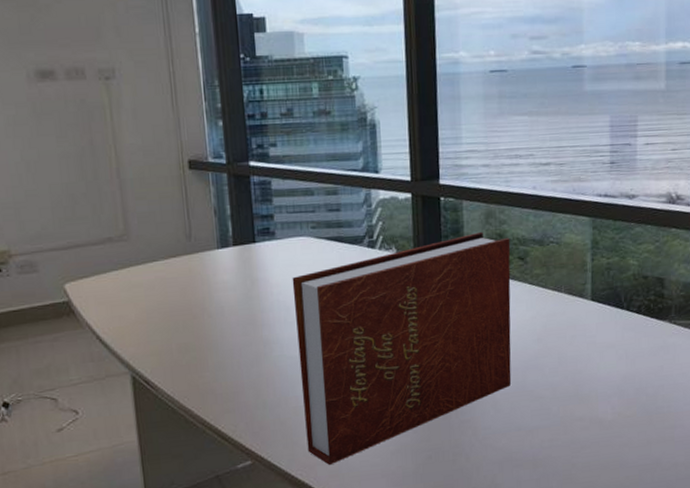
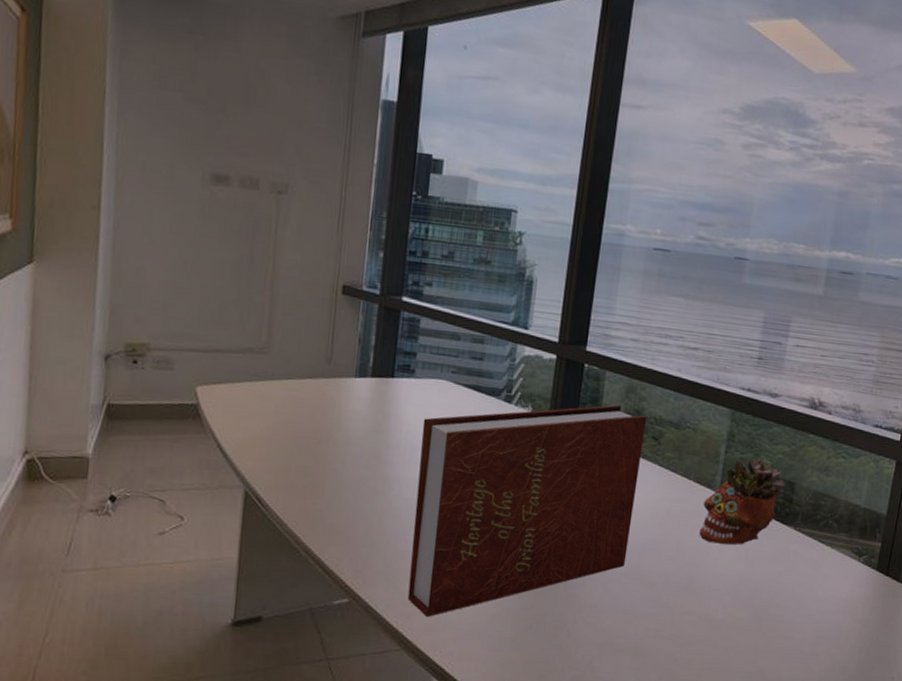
succulent planter: none [578,260,655,350] -> present [699,458,785,545]

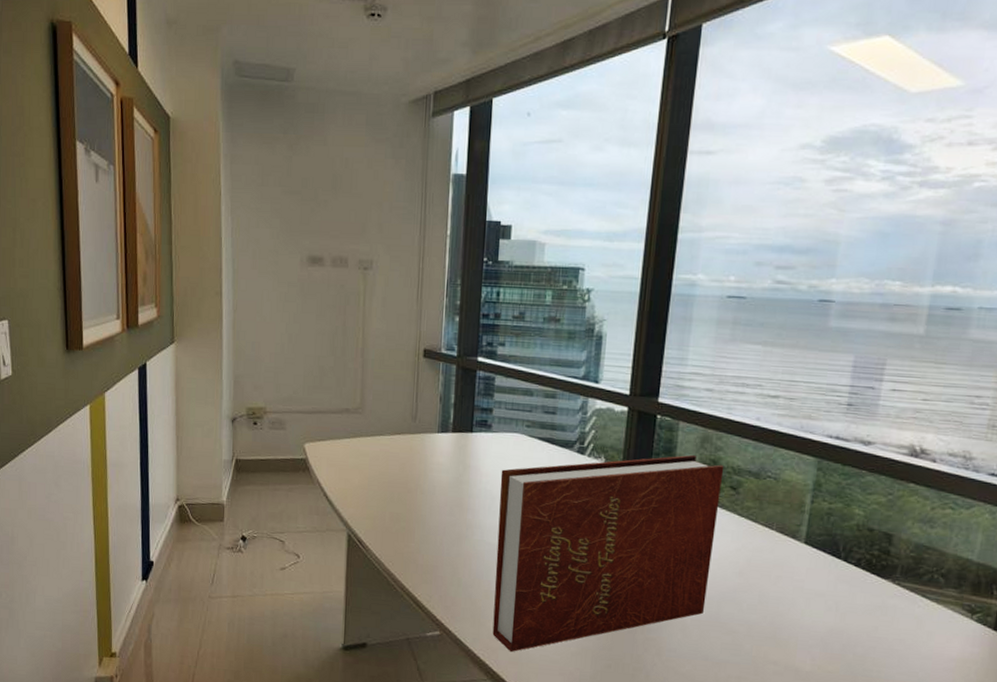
succulent planter: present [699,458,785,545] -> none [783,509,881,597]

